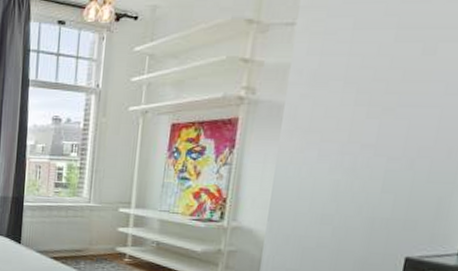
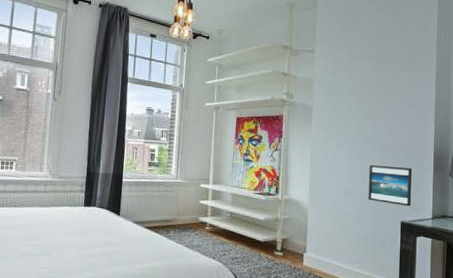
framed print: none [356,182,436,238] -> present [368,165,413,207]

